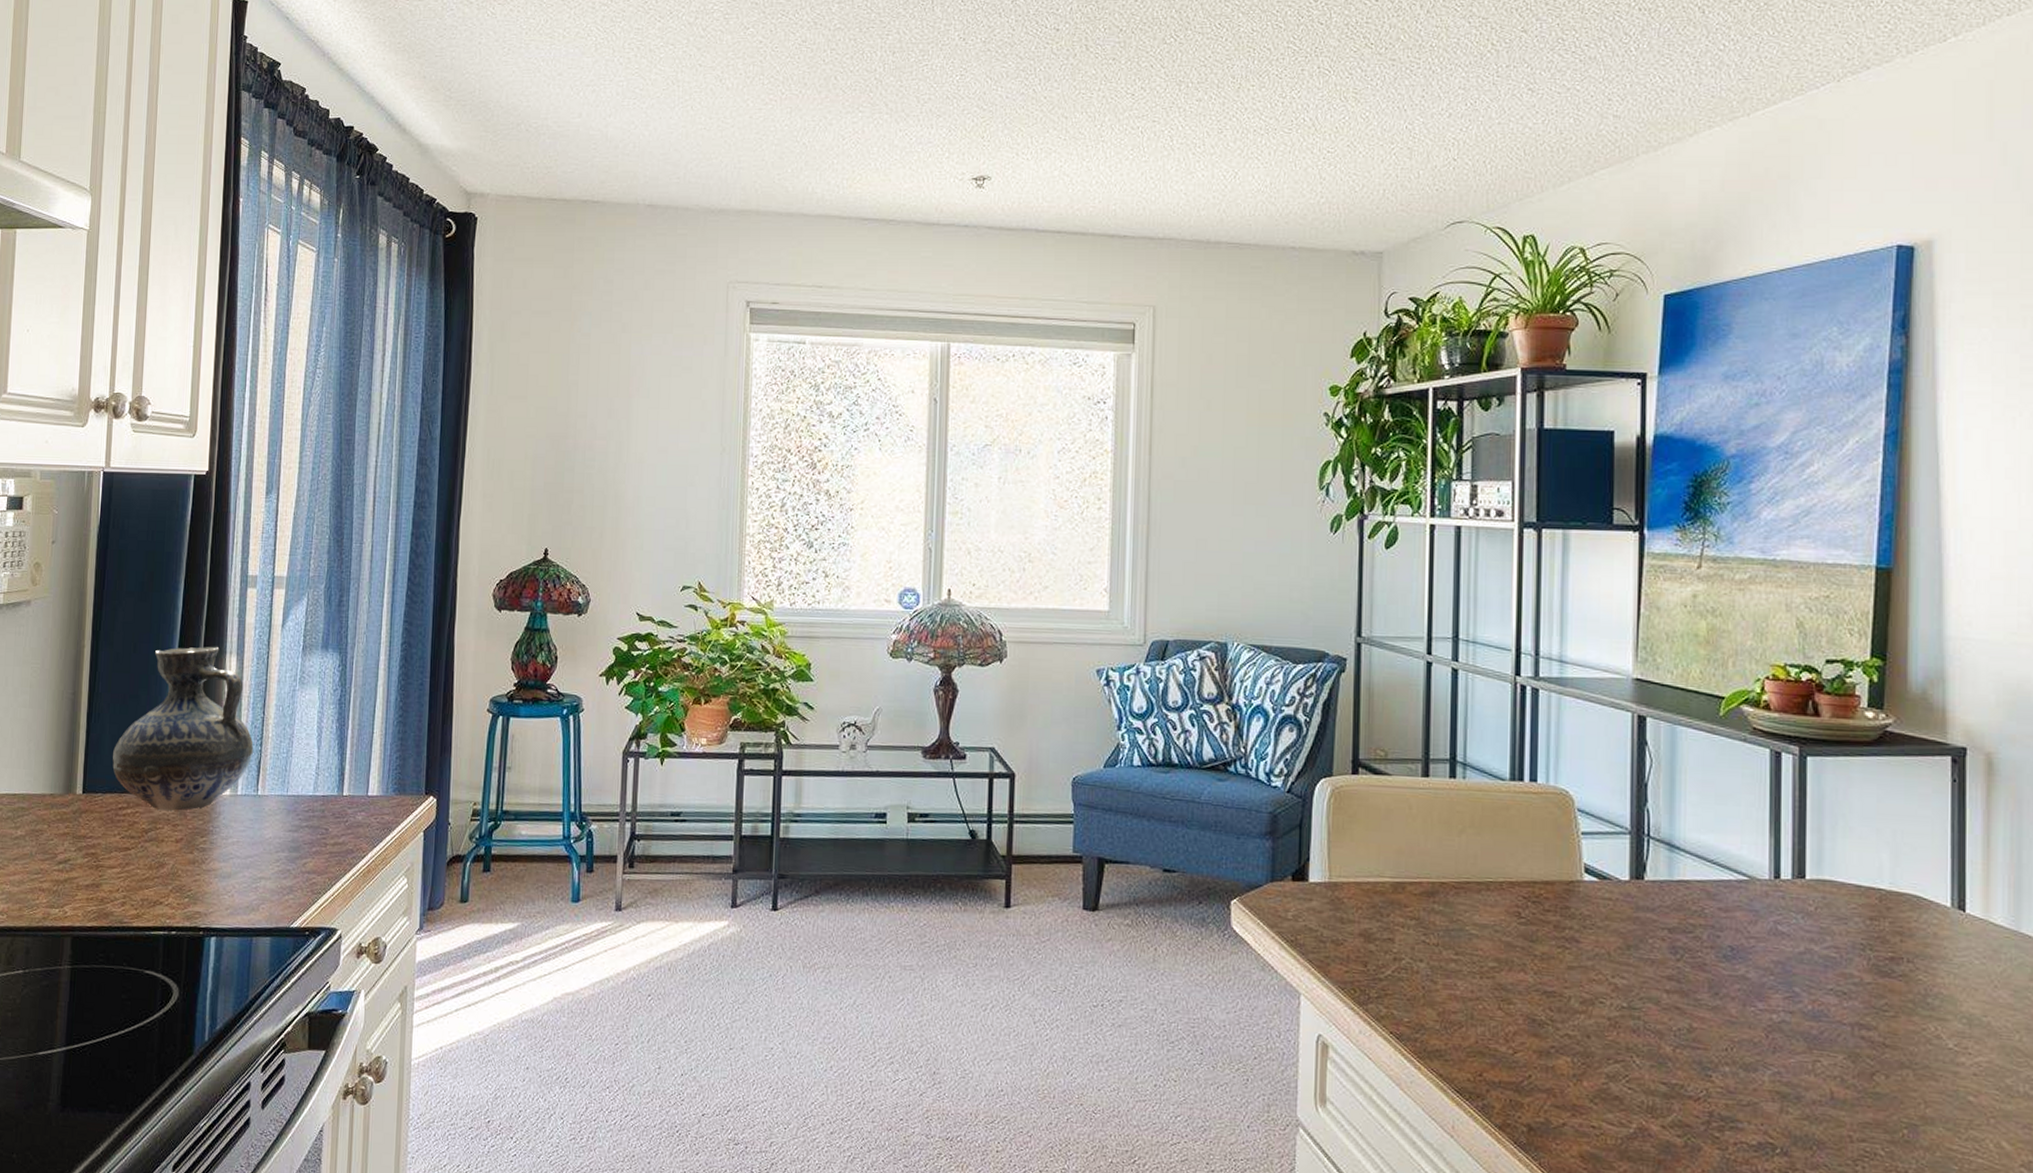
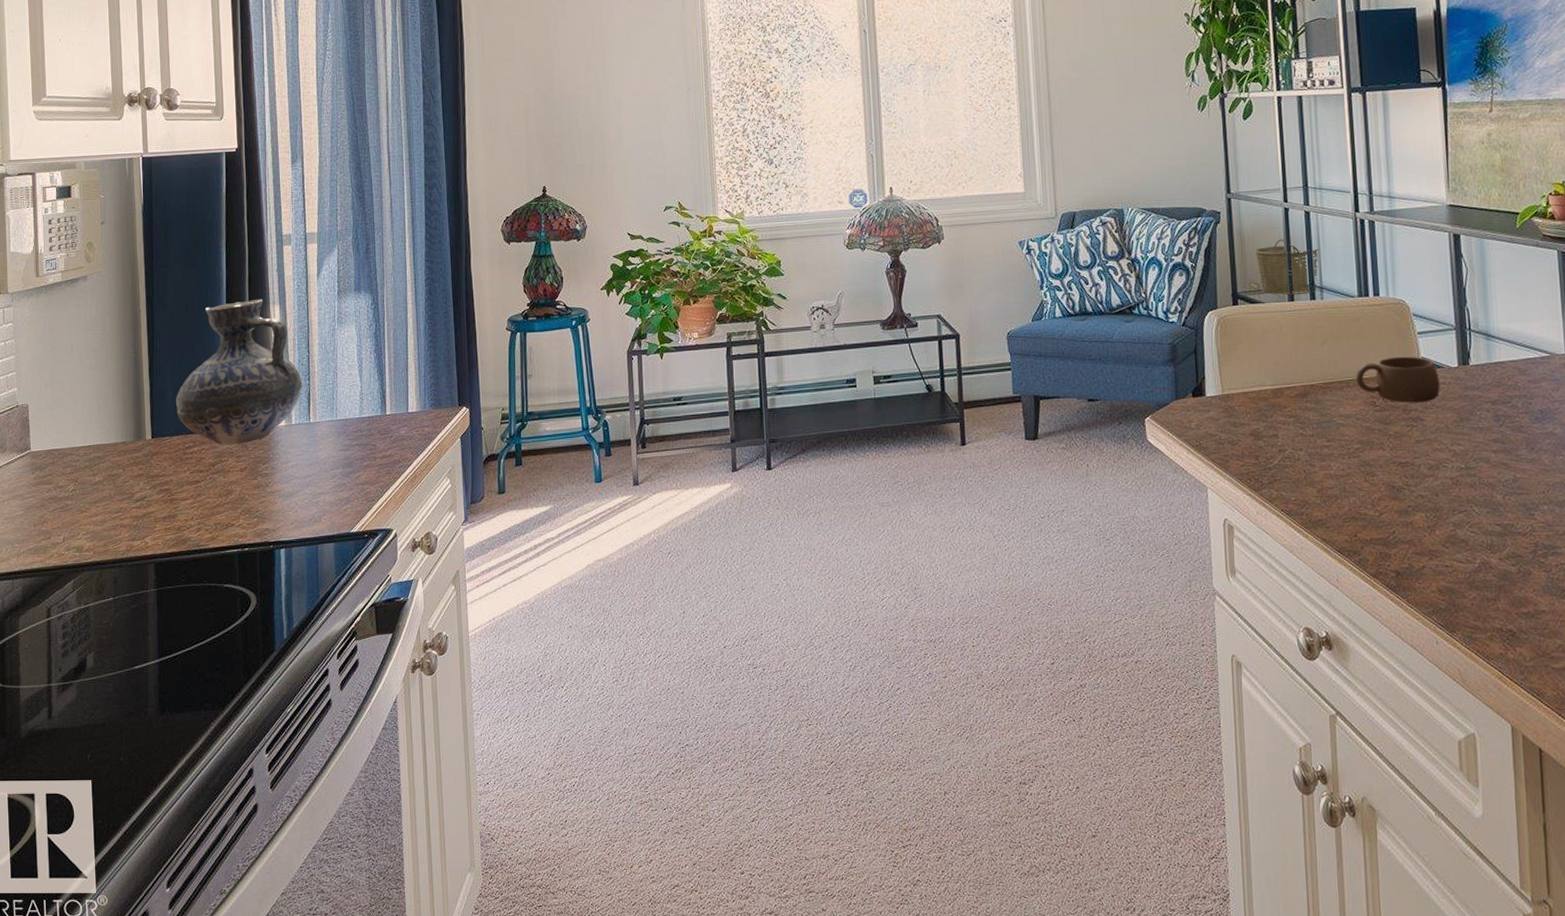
basket: none [1385,699,1466,770] -> present [1255,239,1319,295]
cup: none [1499,859,1605,920] -> present [1356,356,1440,403]

